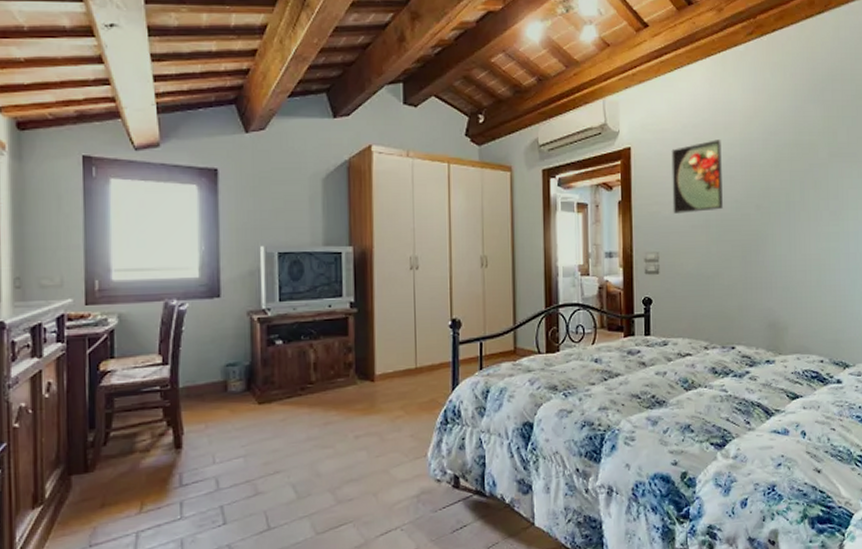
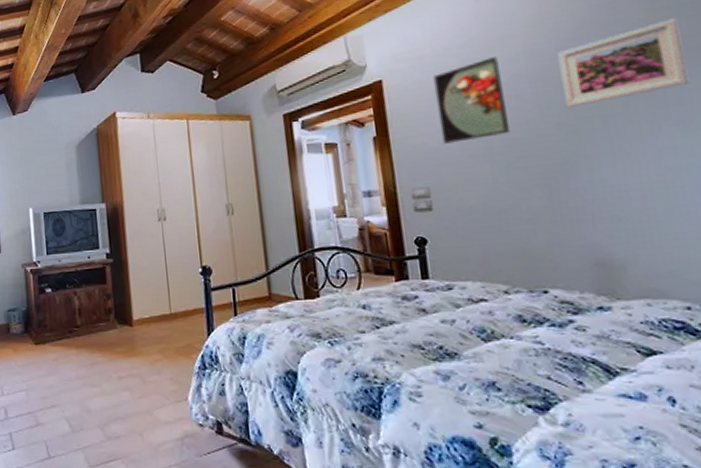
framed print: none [763,127,843,192] -> present [557,18,690,107]

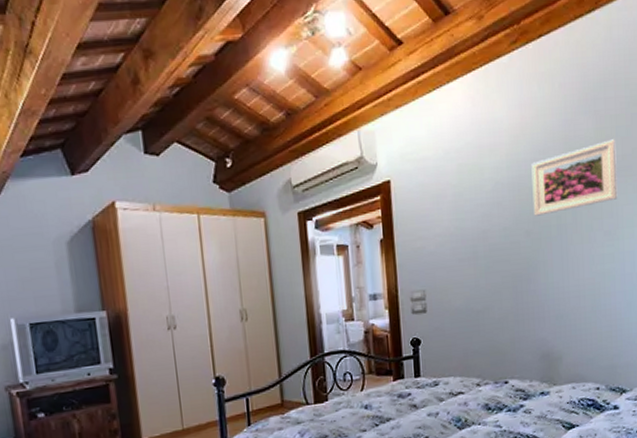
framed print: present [433,56,510,144] -> none [434,163,491,248]

